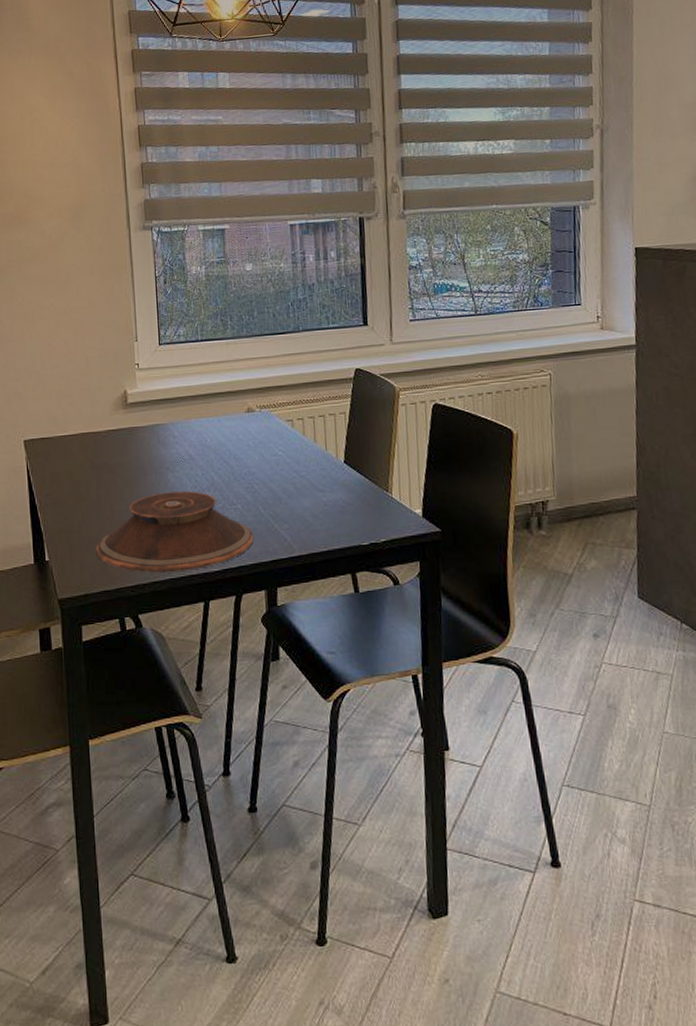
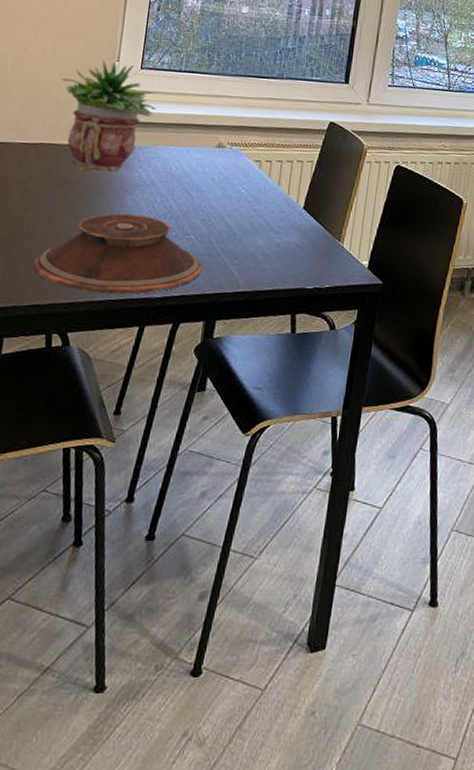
potted plant: none [87,342,181,456] -> present [61,60,156,173]

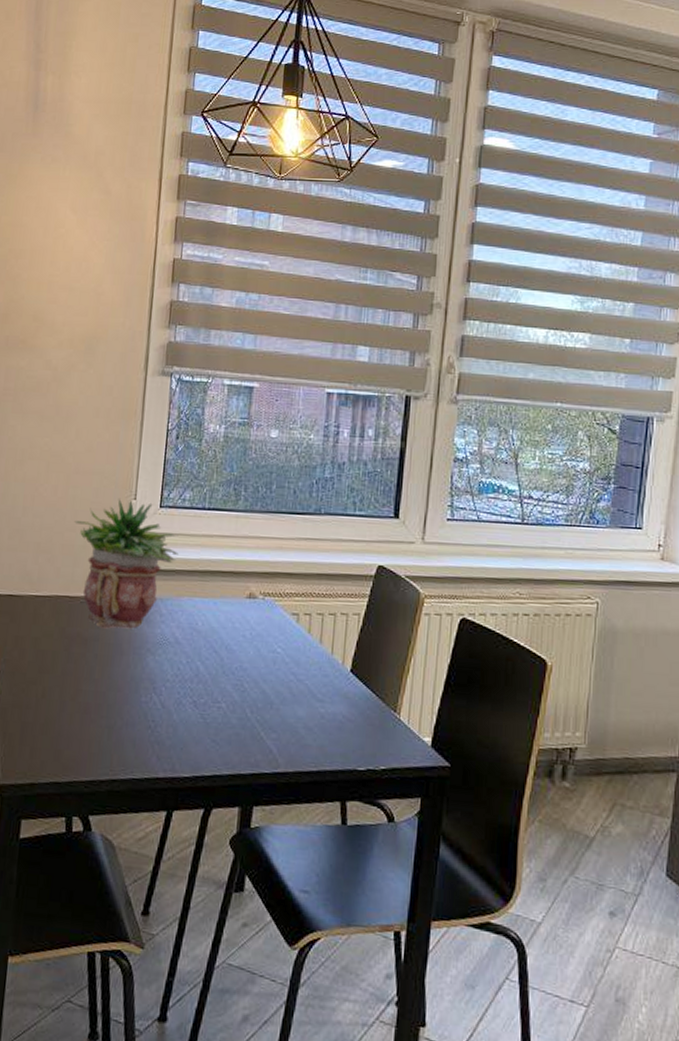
plate: present [34,213,202,294] -> none [51,677,235,772]

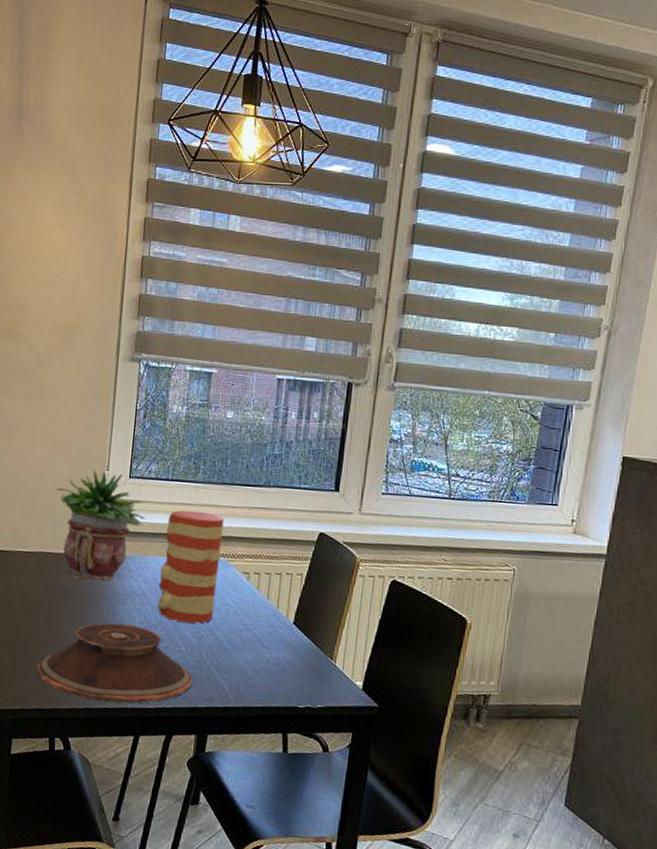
plate: none [51,677,235,772] -> present [37,622,192,703]
vase: none [193,543,269,675] -> present [157,510,224,624]

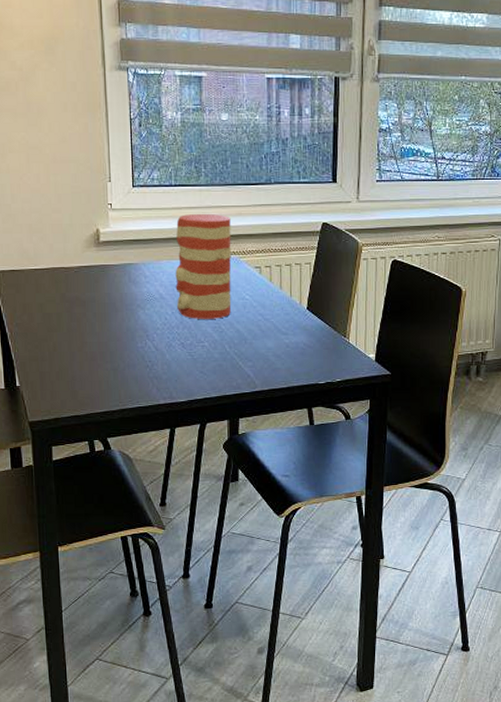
plate: present [37,622,192,703] -> none [66,328,219,402]
potted plant: present [55,470,145,582] -> none [59,182,154,292]

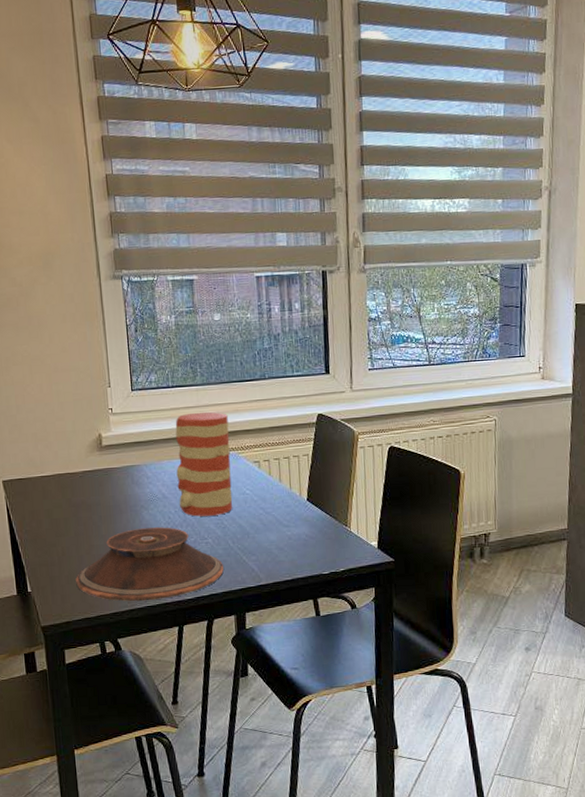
plate: none [66,328,219,402] -> present [76,527,224,602]

